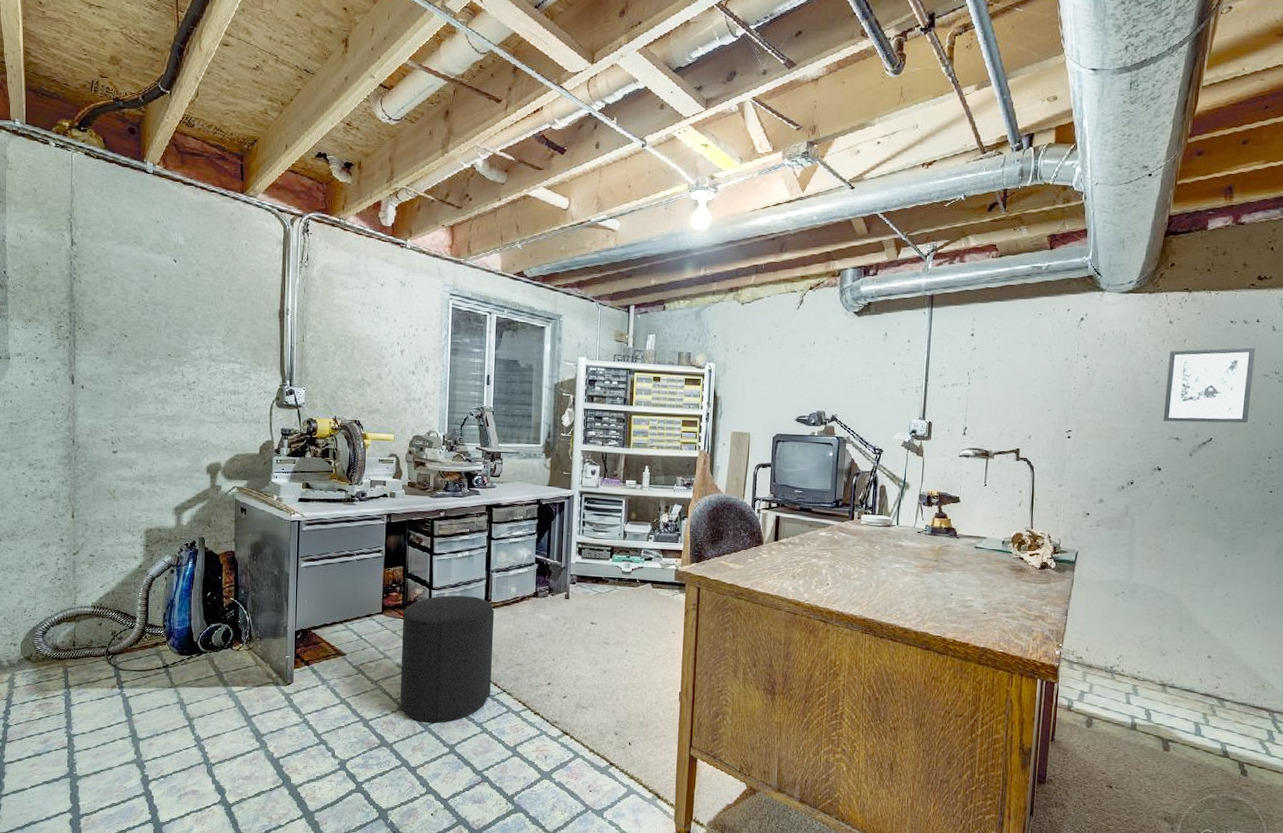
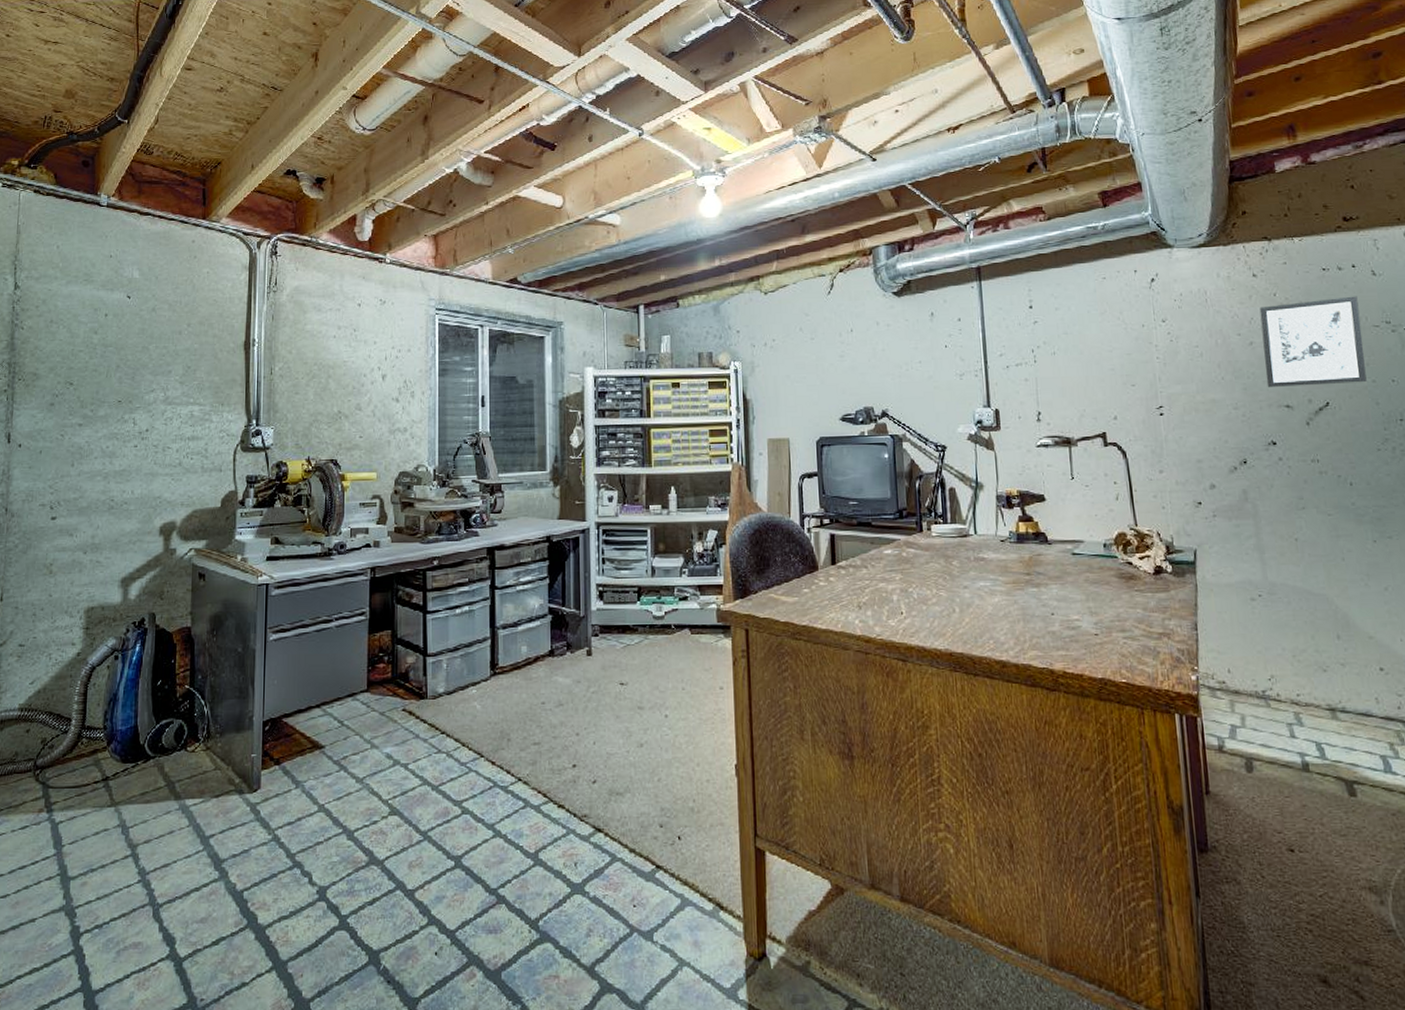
stool: present [400,595,495,723] -> none [391,660,503,828]

